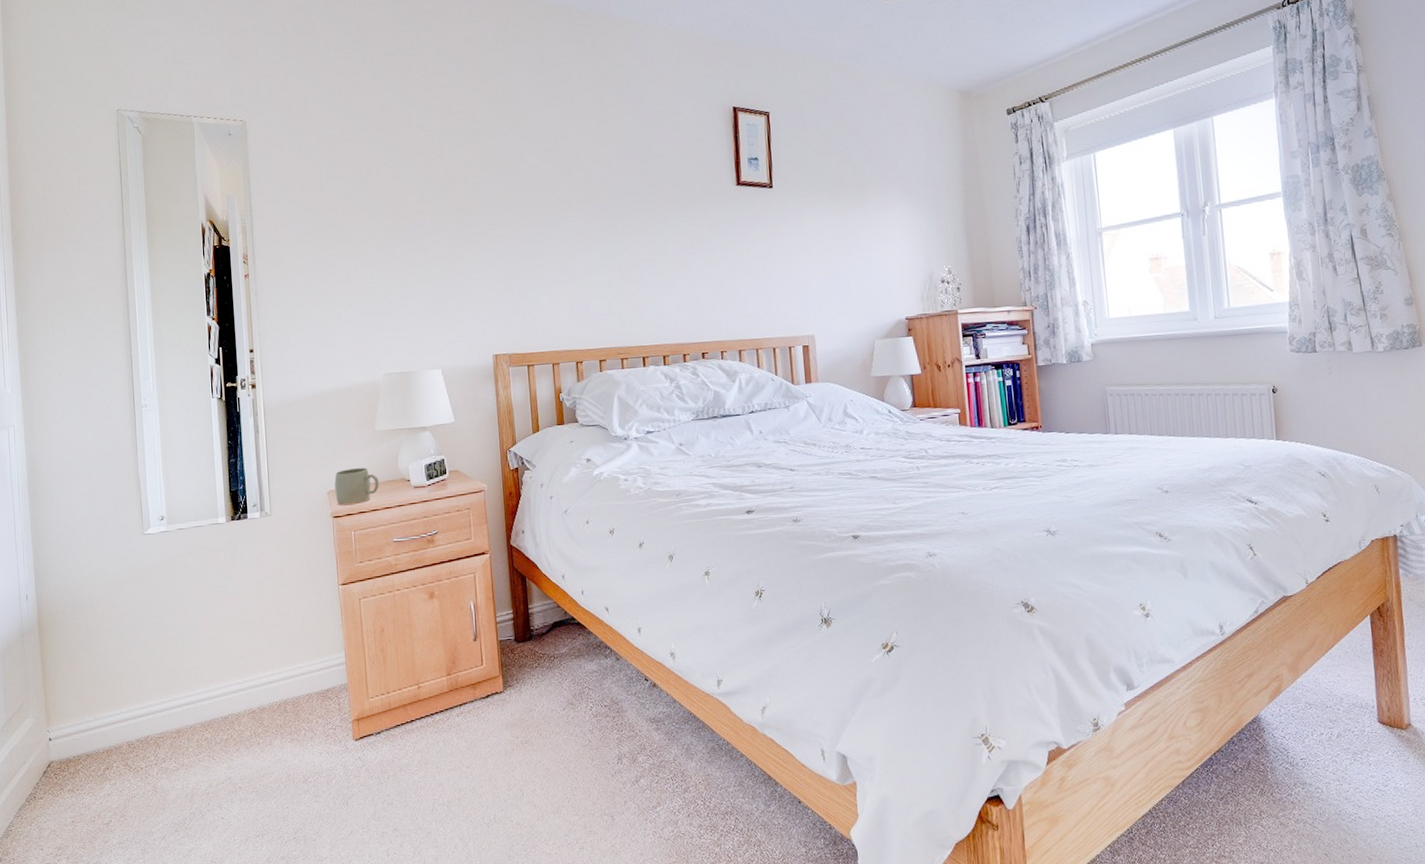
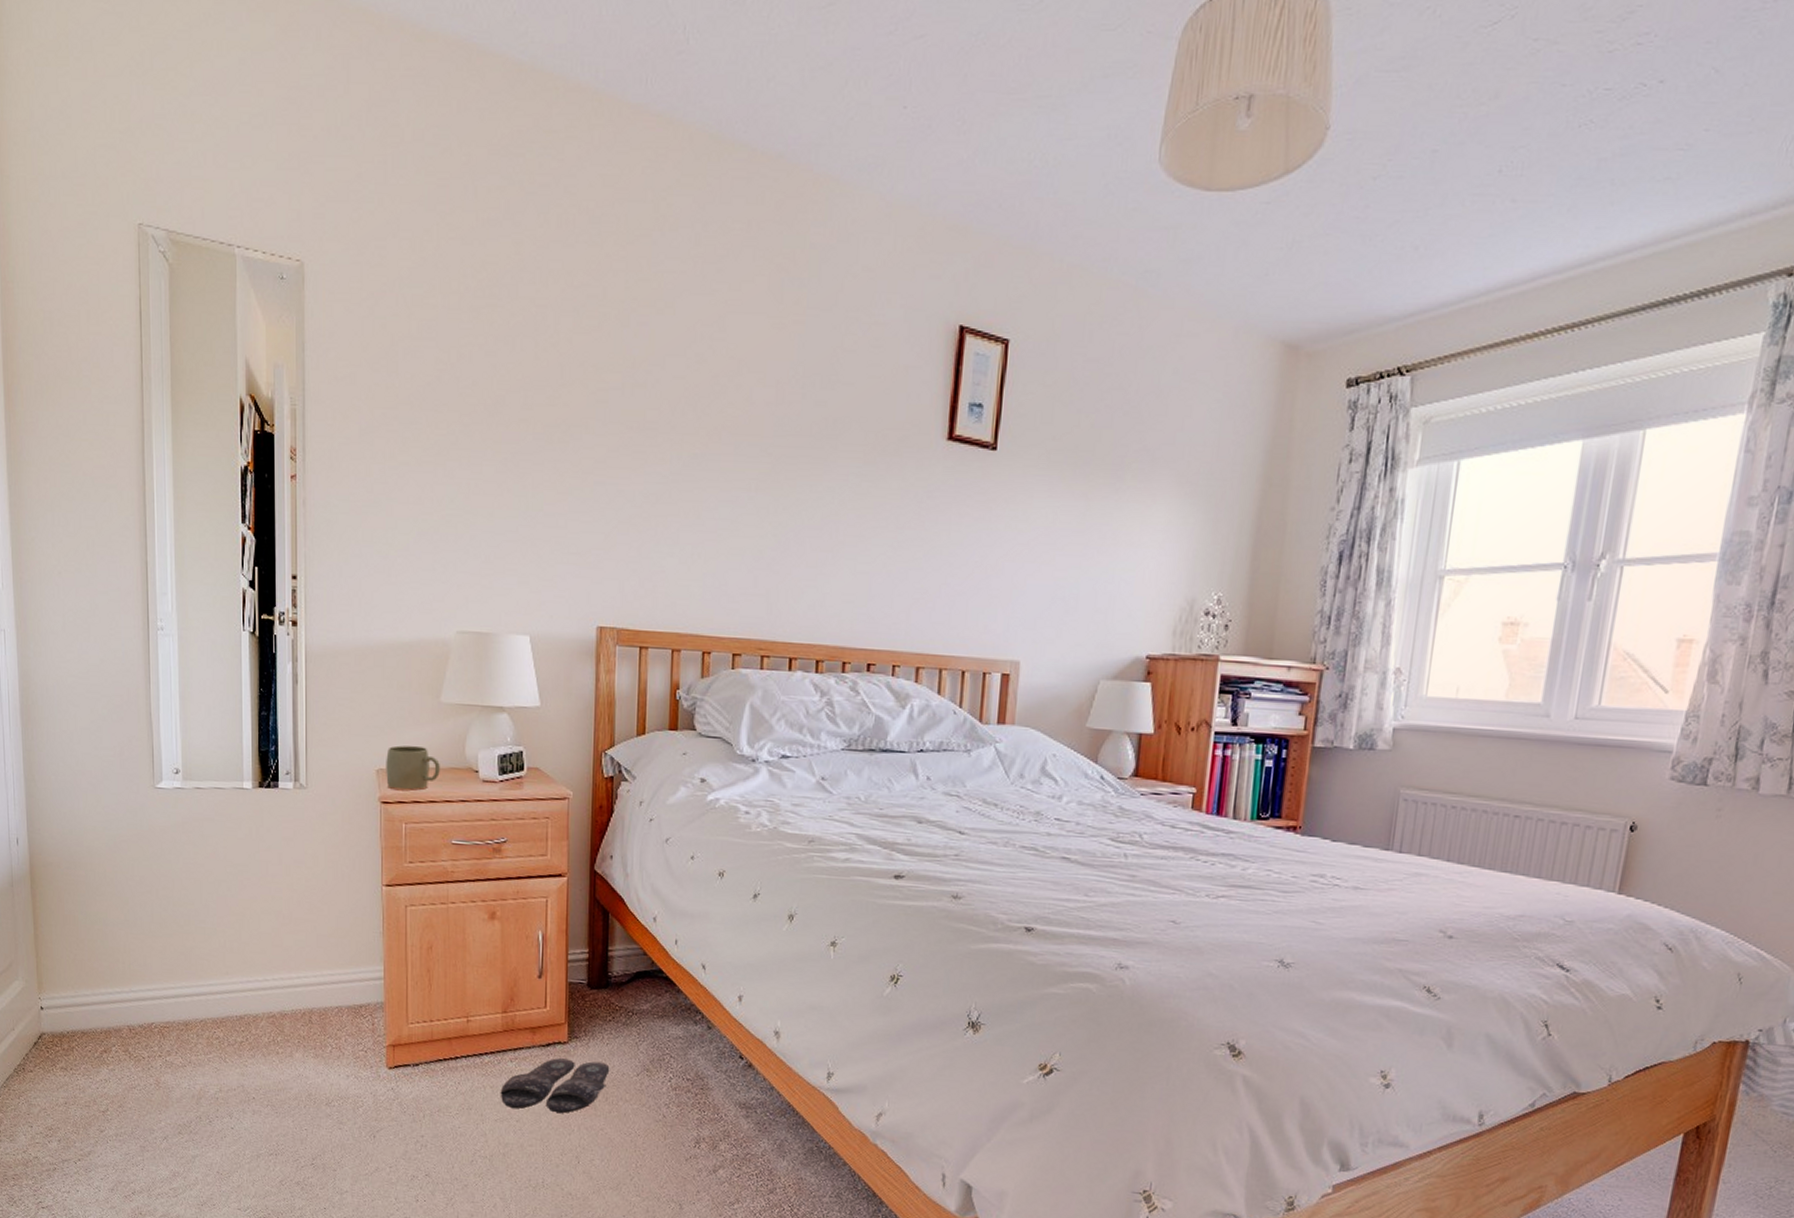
slippers: none [451,704,541,756] -> present [500,1058,610,1113]

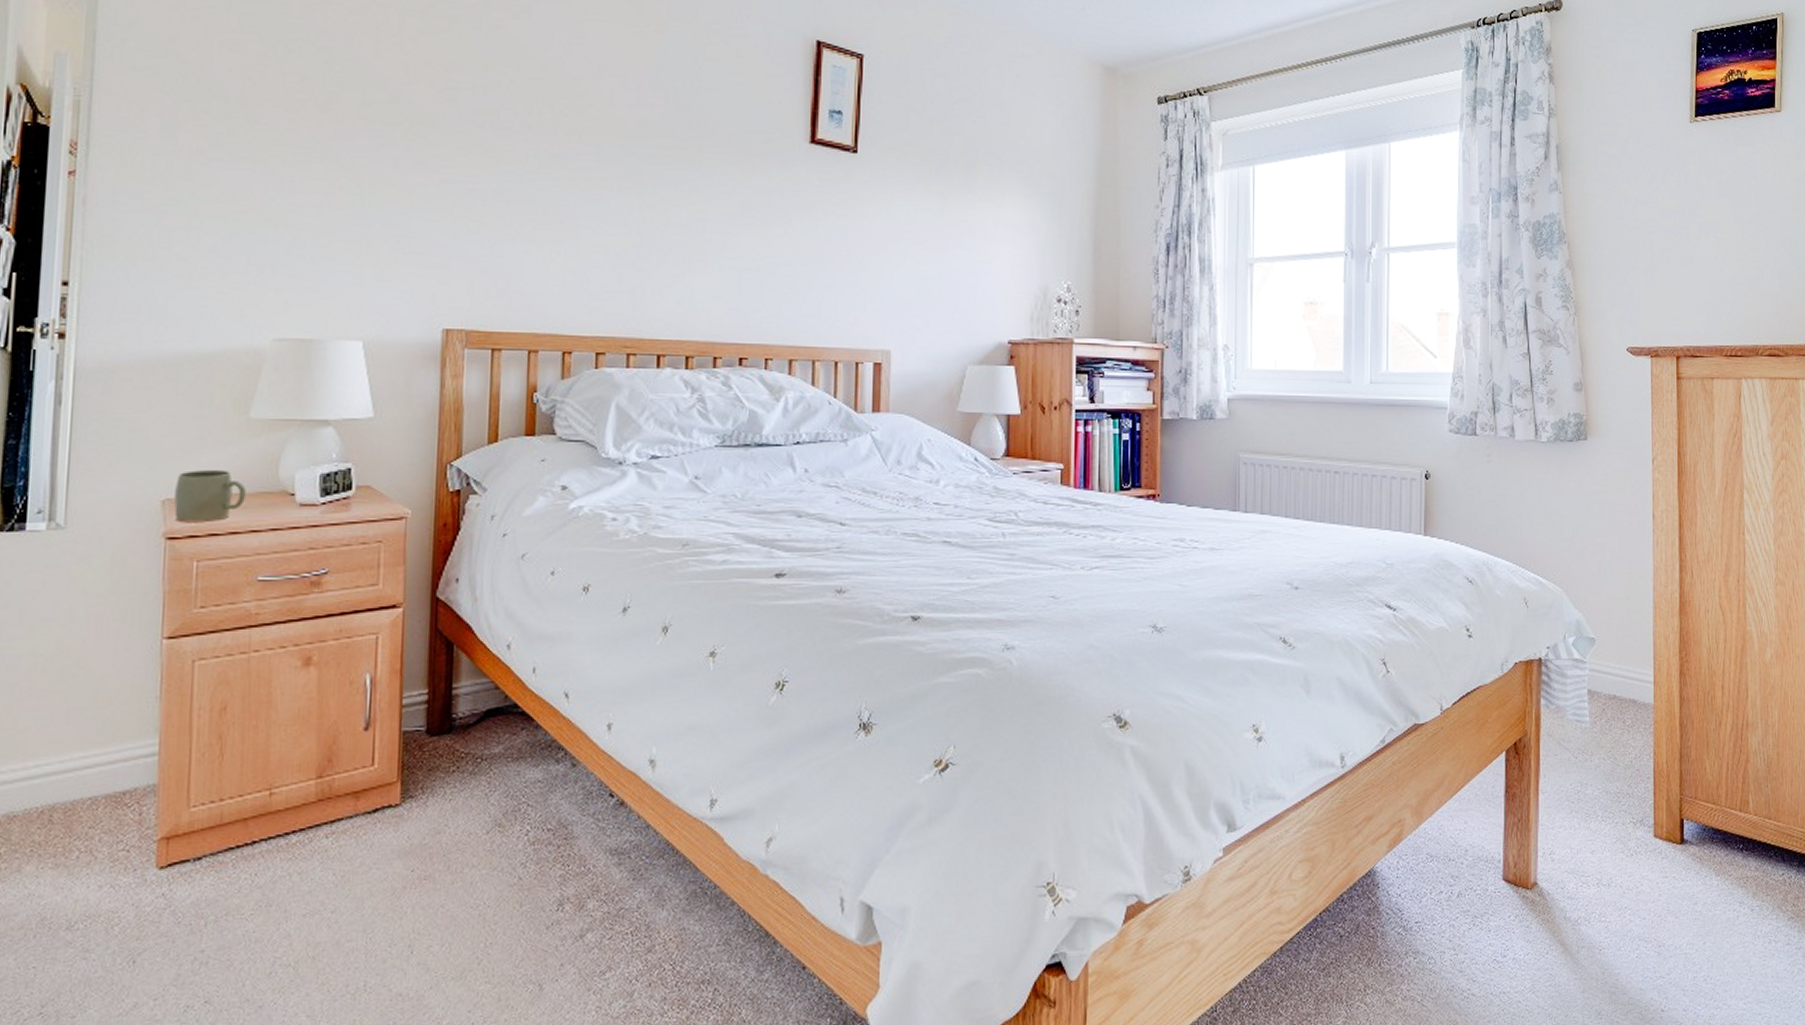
slippers: present [500,1058,610,1113] -> none [310,823,453,896]

